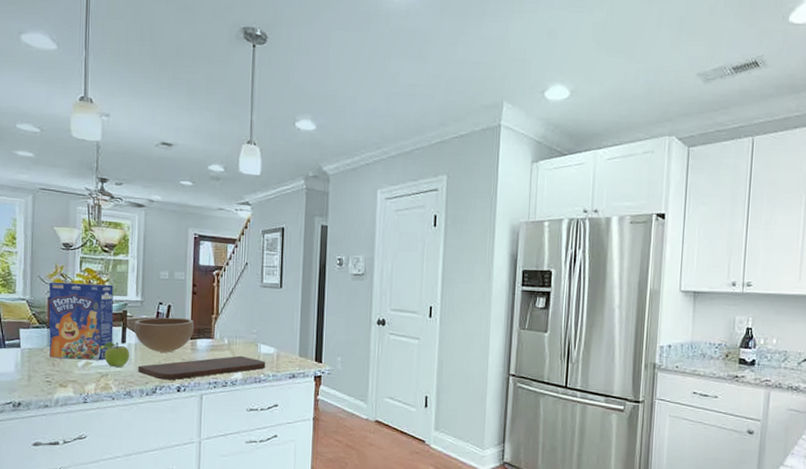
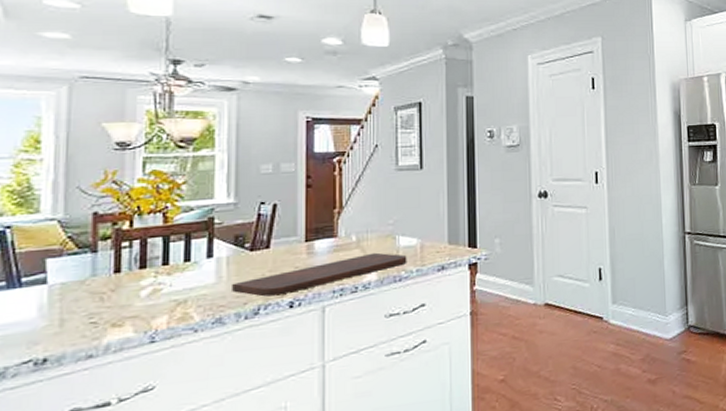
cereal box: present [49,282,114,361] -> none [94,187,195,291]
fruit: present [103,341,130,367] -> none [179,258,220,290]
bowl: present [134,317,195,353] -> none [224,217,311,263]

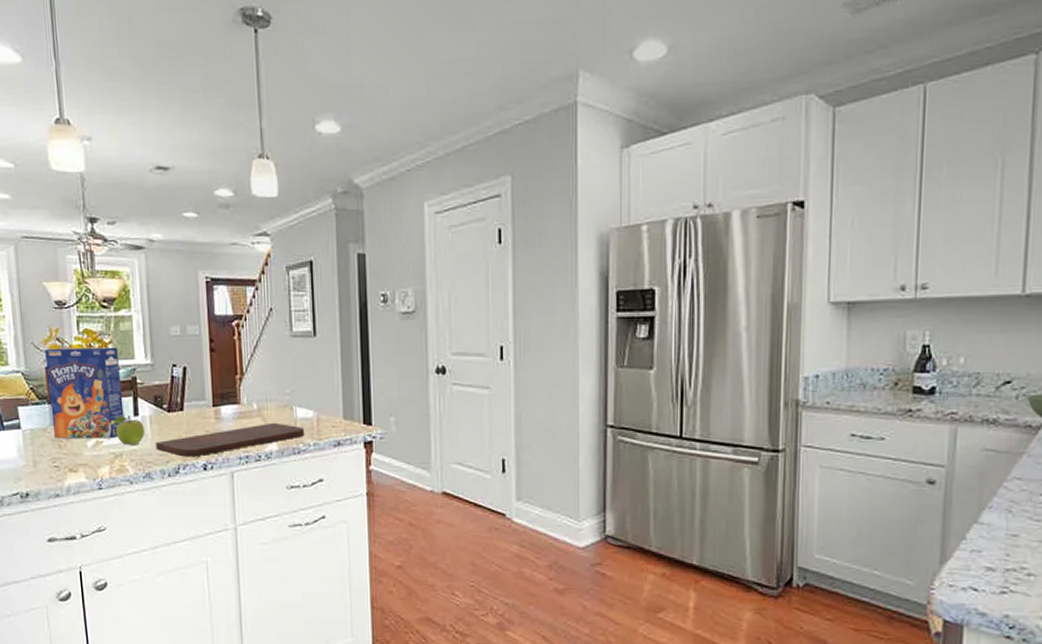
cereal box: none [94,187,195,291] -> present [45,347,124,439]
fruit: none [179,258,220,290] -> present [113,415,146,444]

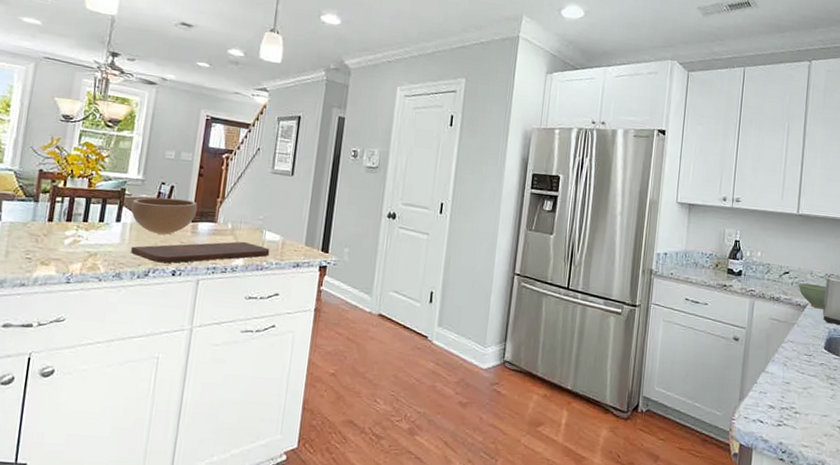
cereal box: present [45,347,124,439] -> none [33,154,114,239]
fruit: present [113,415,146,444] -> none [95,219,124,247]
bowl: none [146,382,217,424] -> present [131,197,198,235]

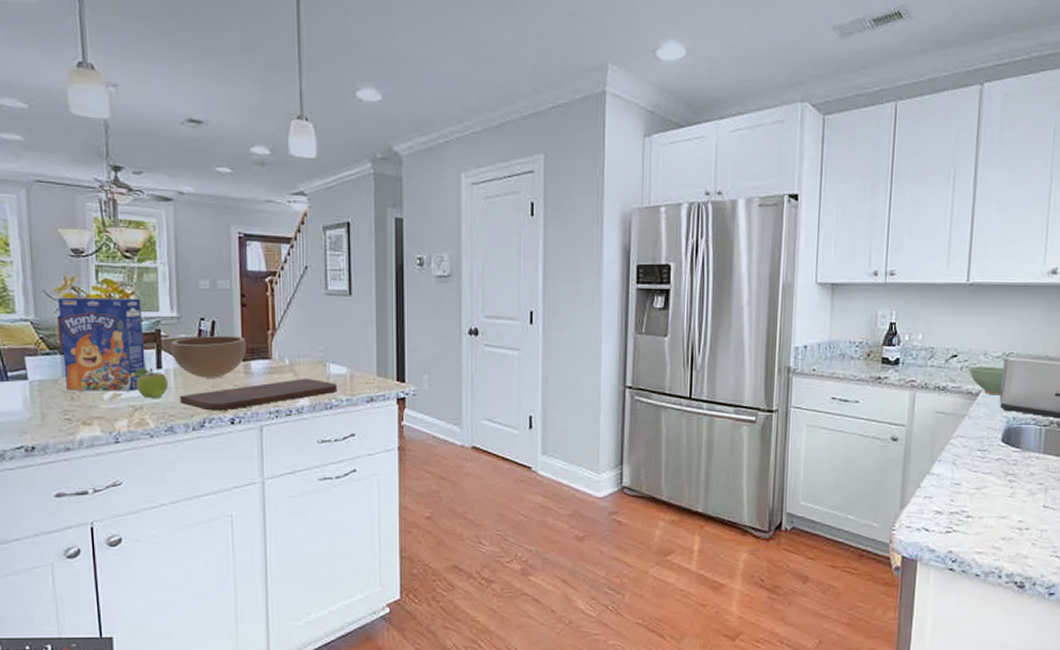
cereal box: none [33,154,114,239] -> present [58,297,146,392]
fruit: none [95,219,124,247] -> present [134,367,169,398]

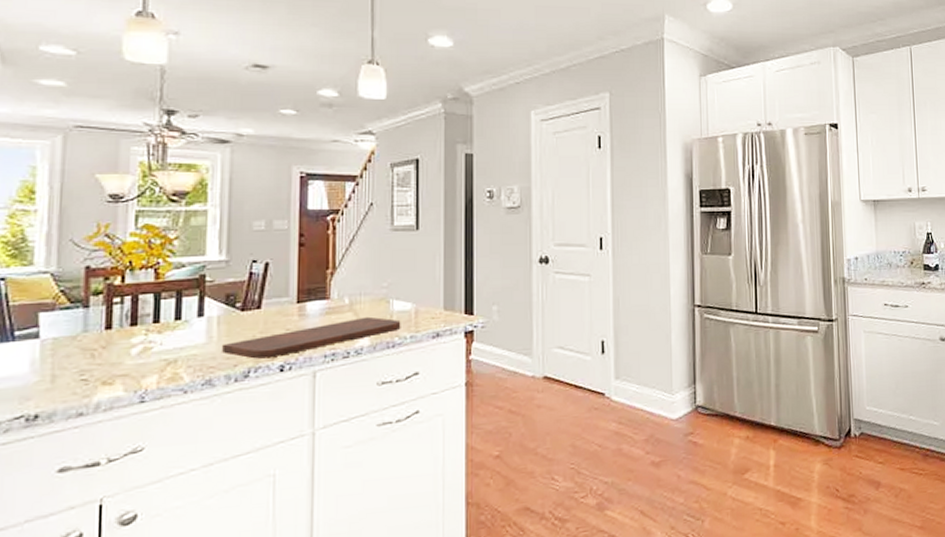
cereal box: present [58,297,146,392] -> none [85,243,186,348]
fruit: present [134,367,169,398] -> none [170,316,211,349]
bowl: present [170,336,247,378] -> none [215,277,303,324]

